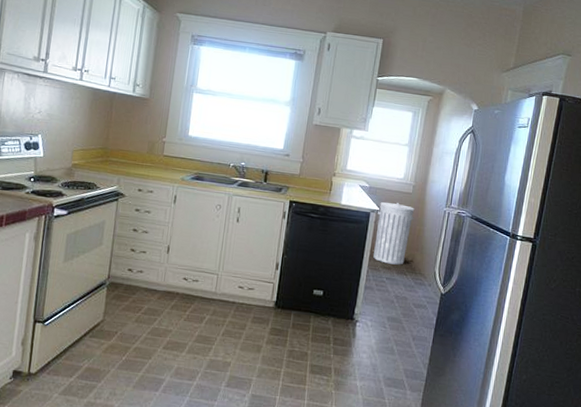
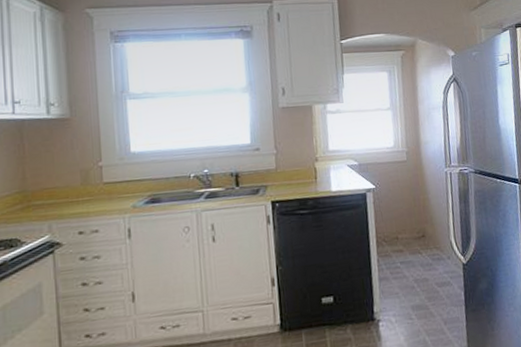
trash can: present [373,202,415,265] -> none [374,174,416,246]

